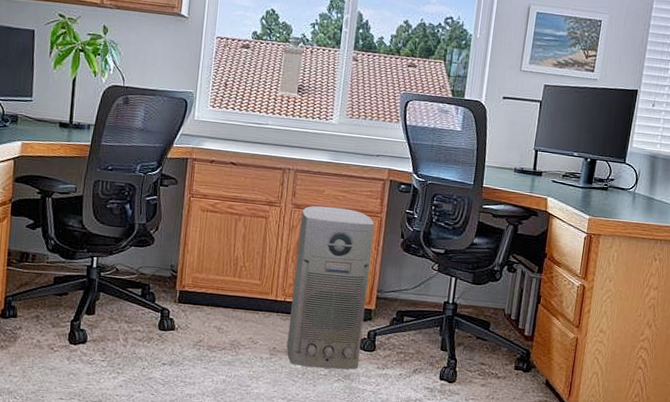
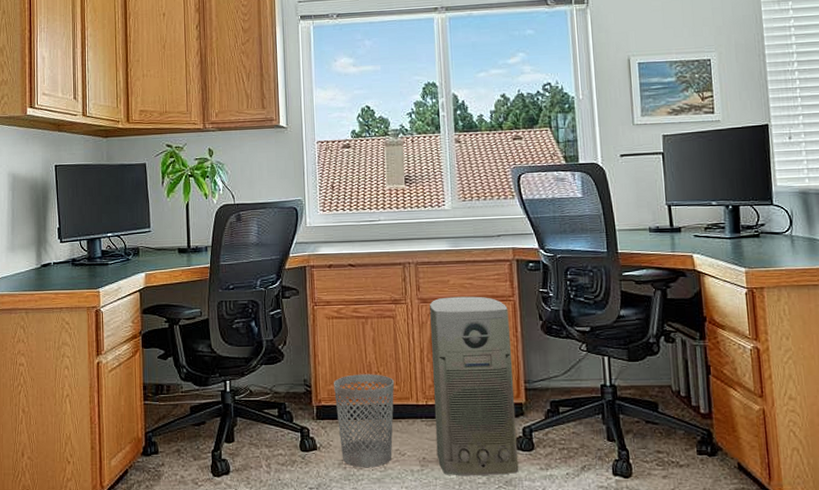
wastebasket: none [197,266,258,351] -> present [334,374,395,467]

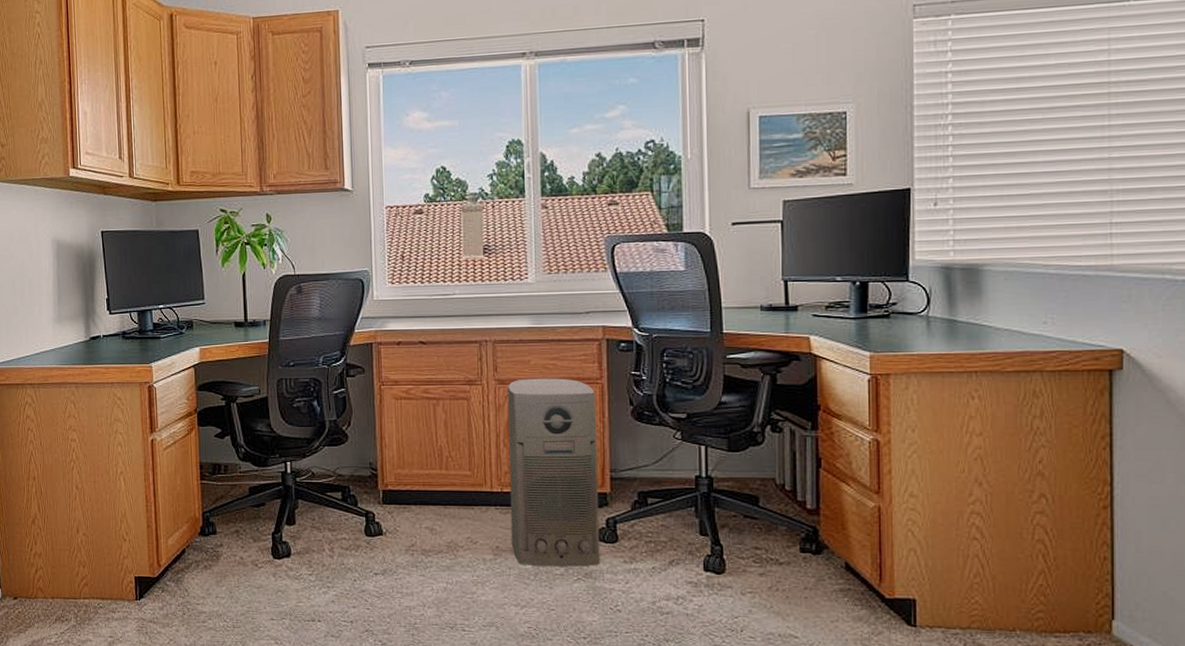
wastebasket: present [334,374,395,467] -> none [402,458,468,554]

